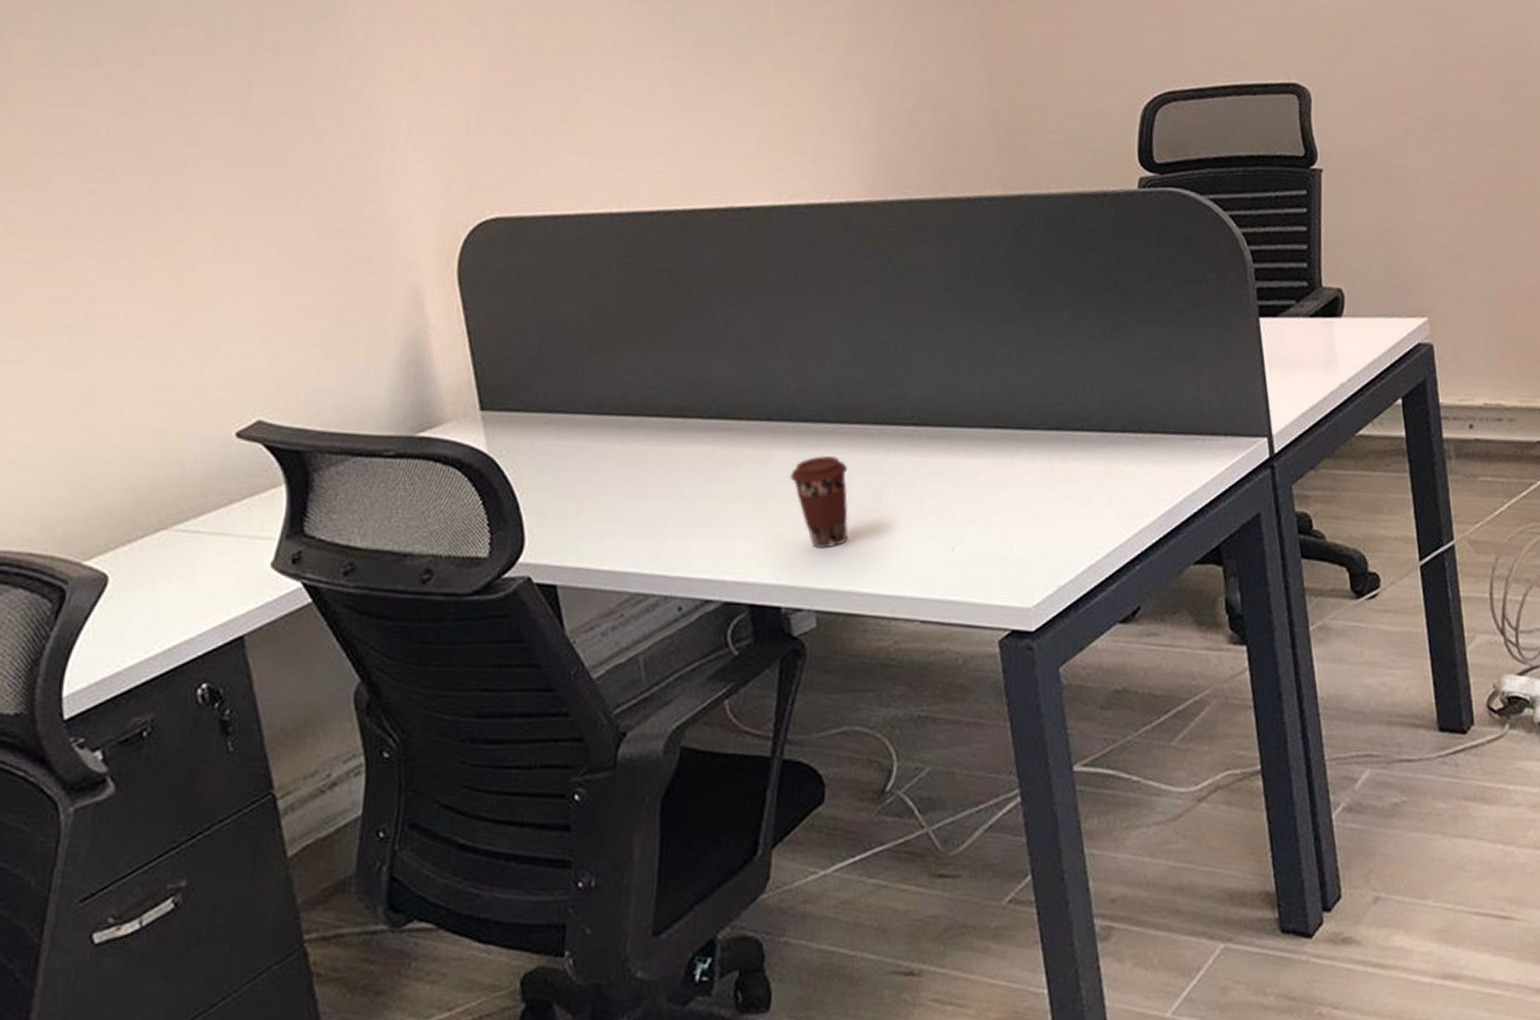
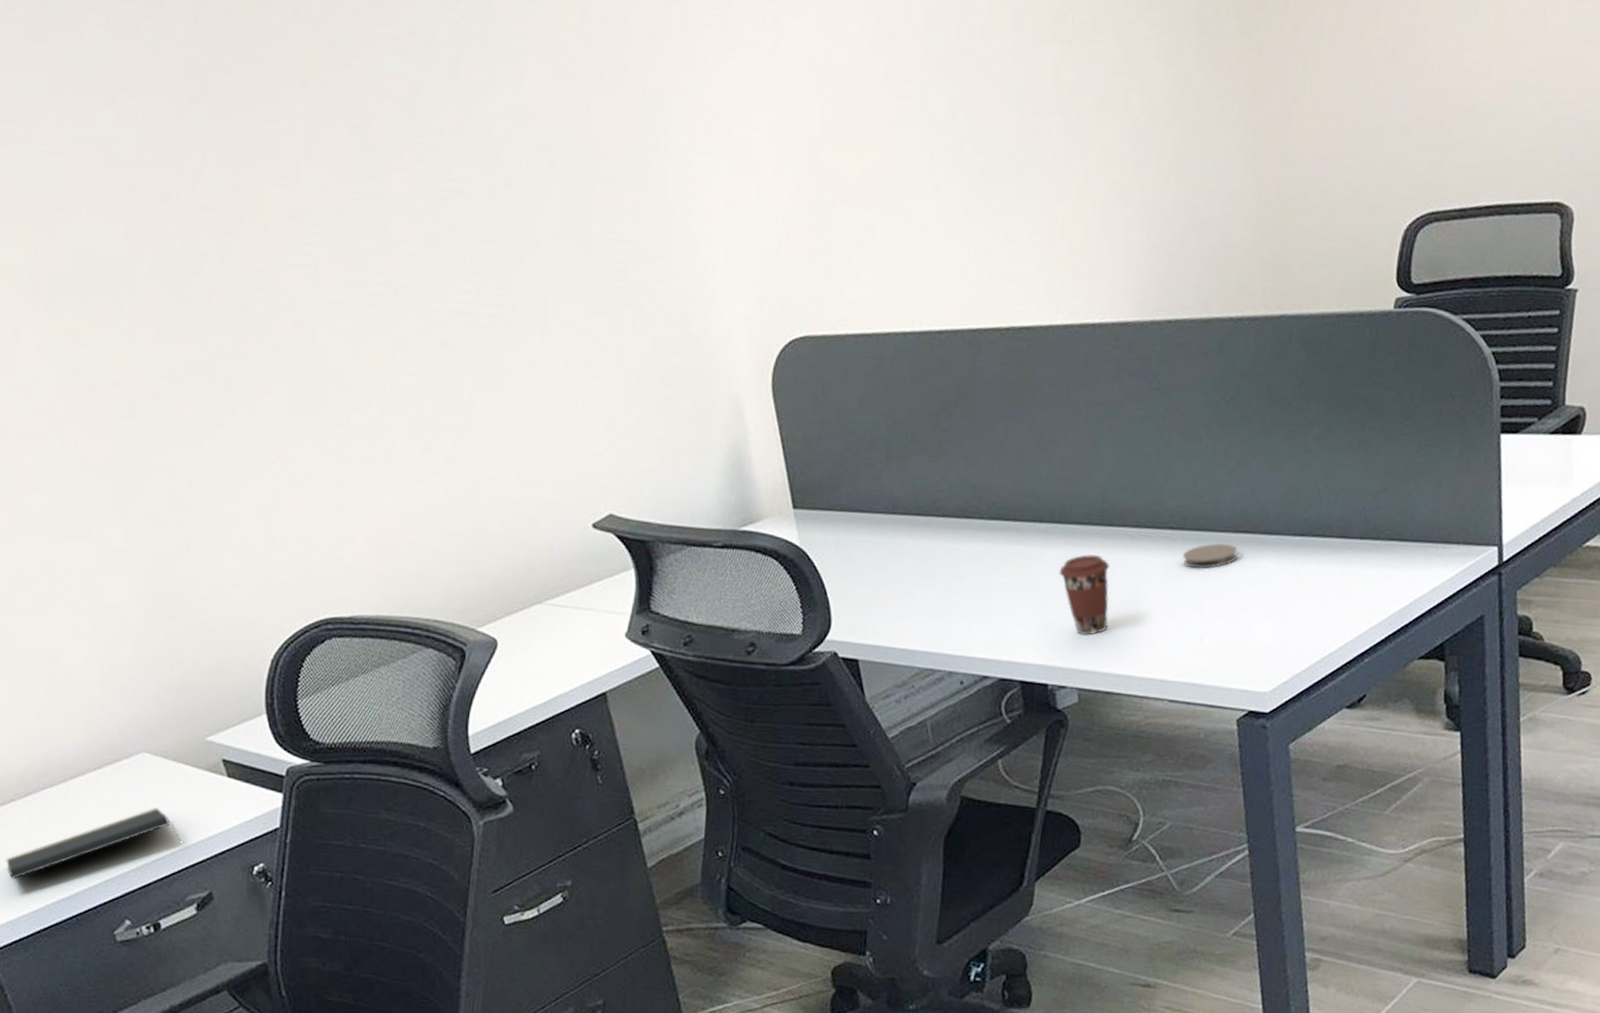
coaster: none [929,440,990,470] -> present [1183,543,1238,569]

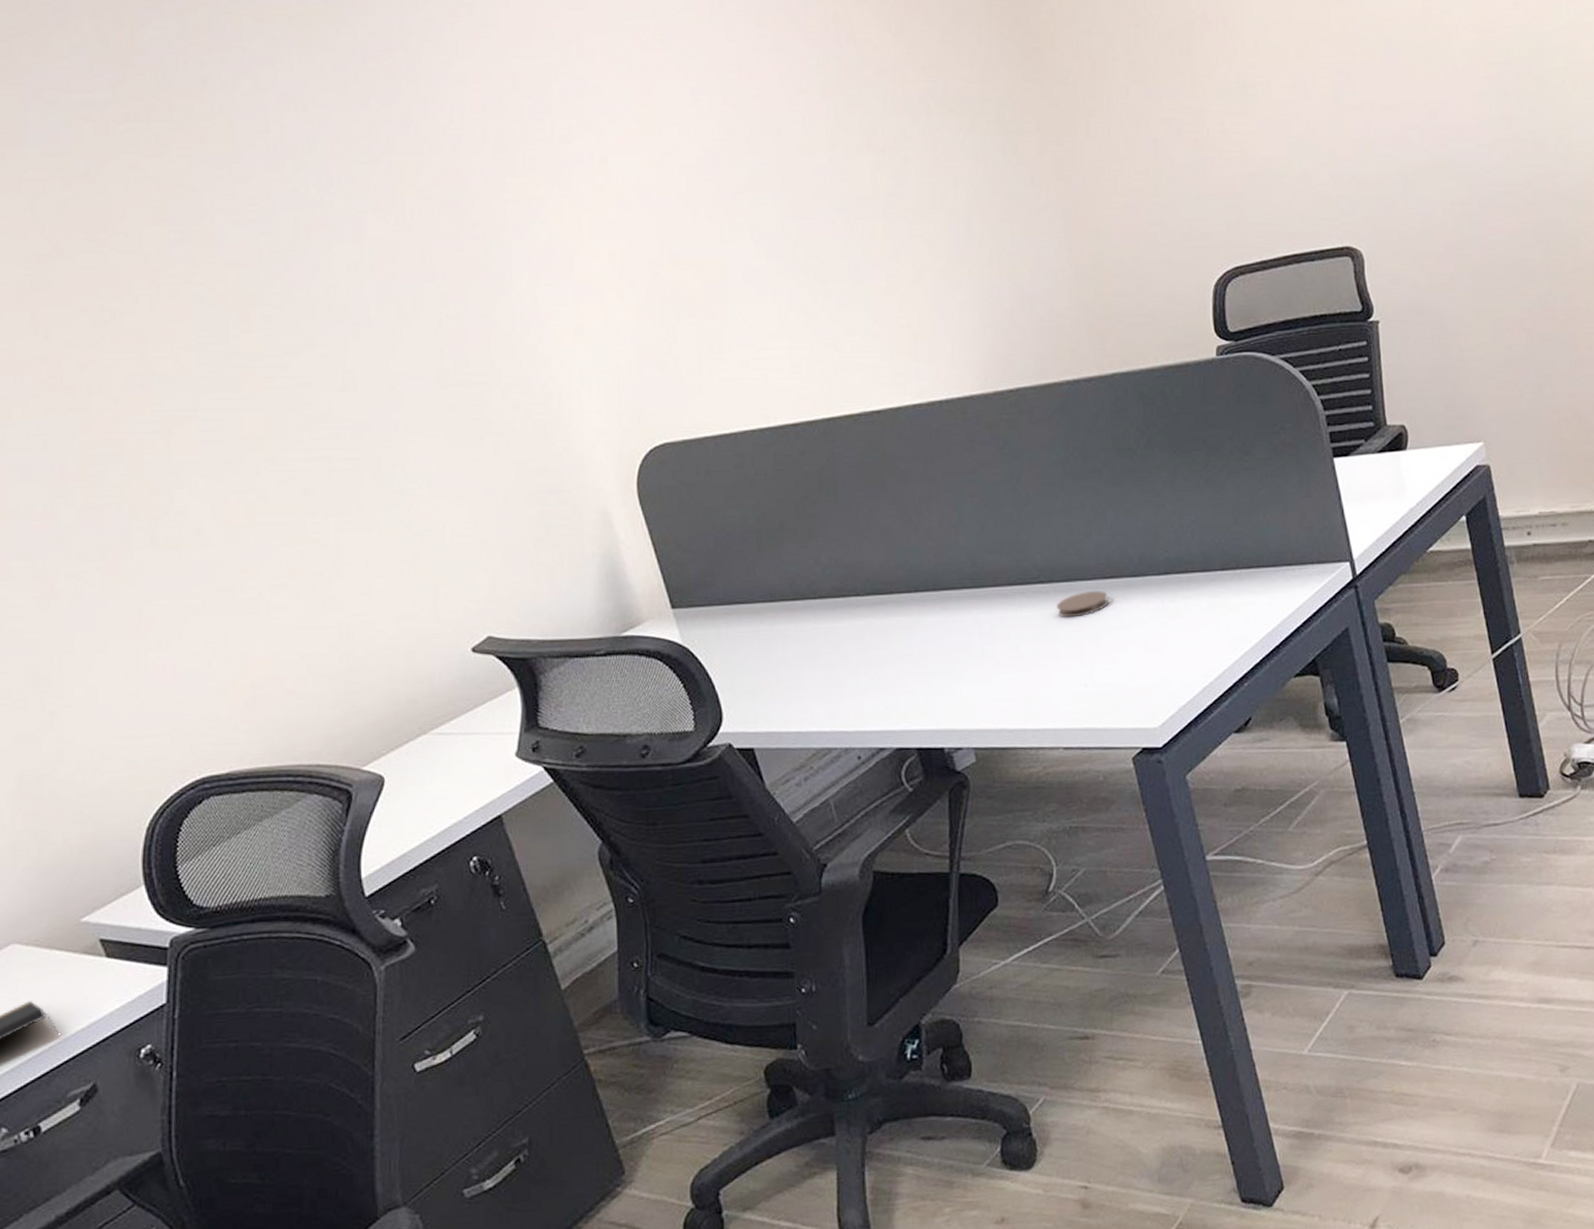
coffee cup: present [1059,554,1110,635] -> none [940,617,995,695]

